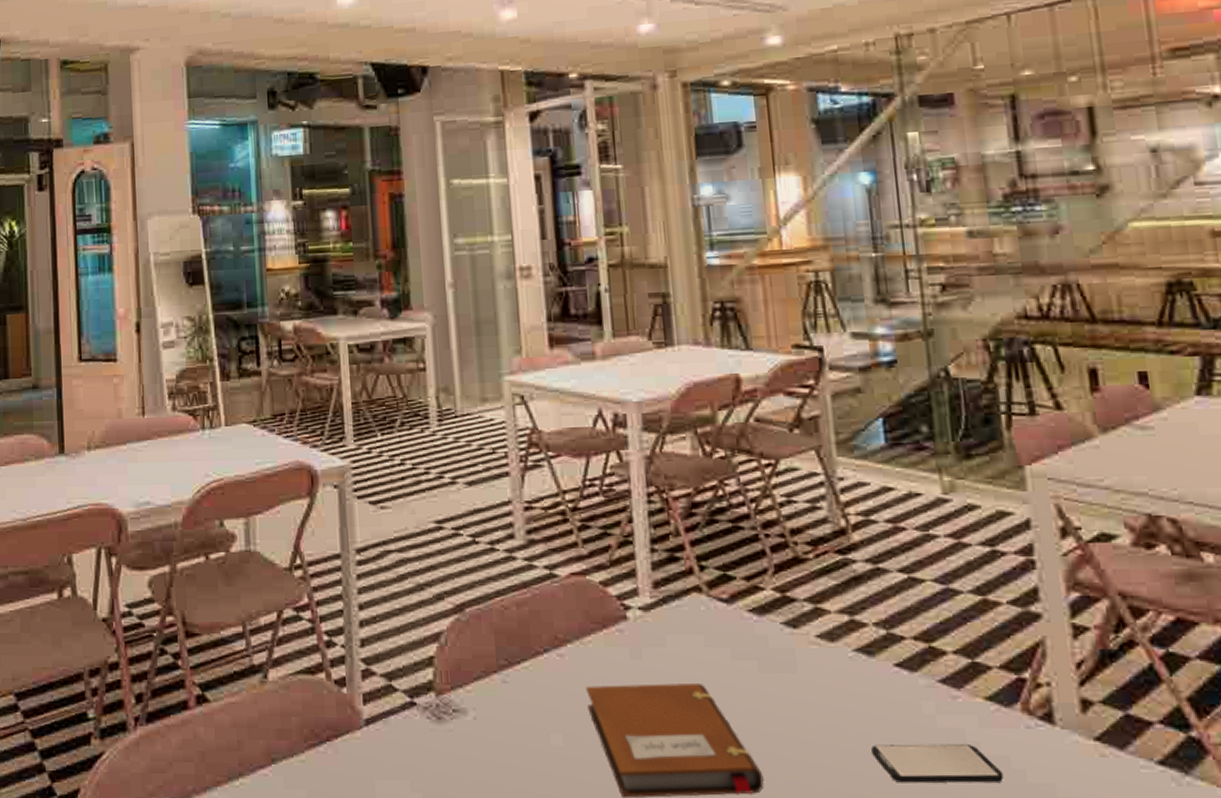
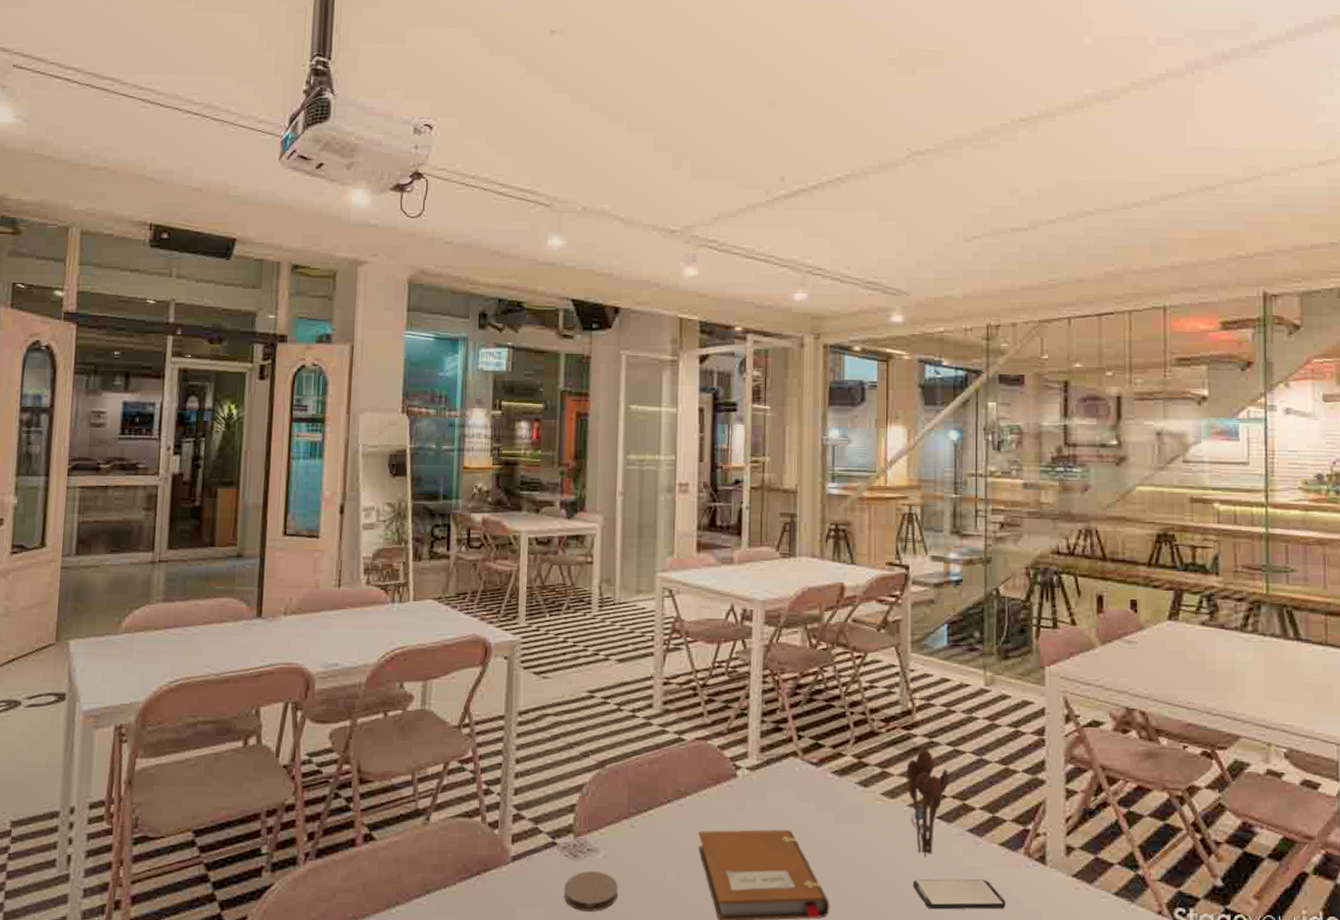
coaster: none [430,736,495,785] -> present [564,871,618,912]
utensil holder: none [846,577,907,717] -> present [906,749,949,858]

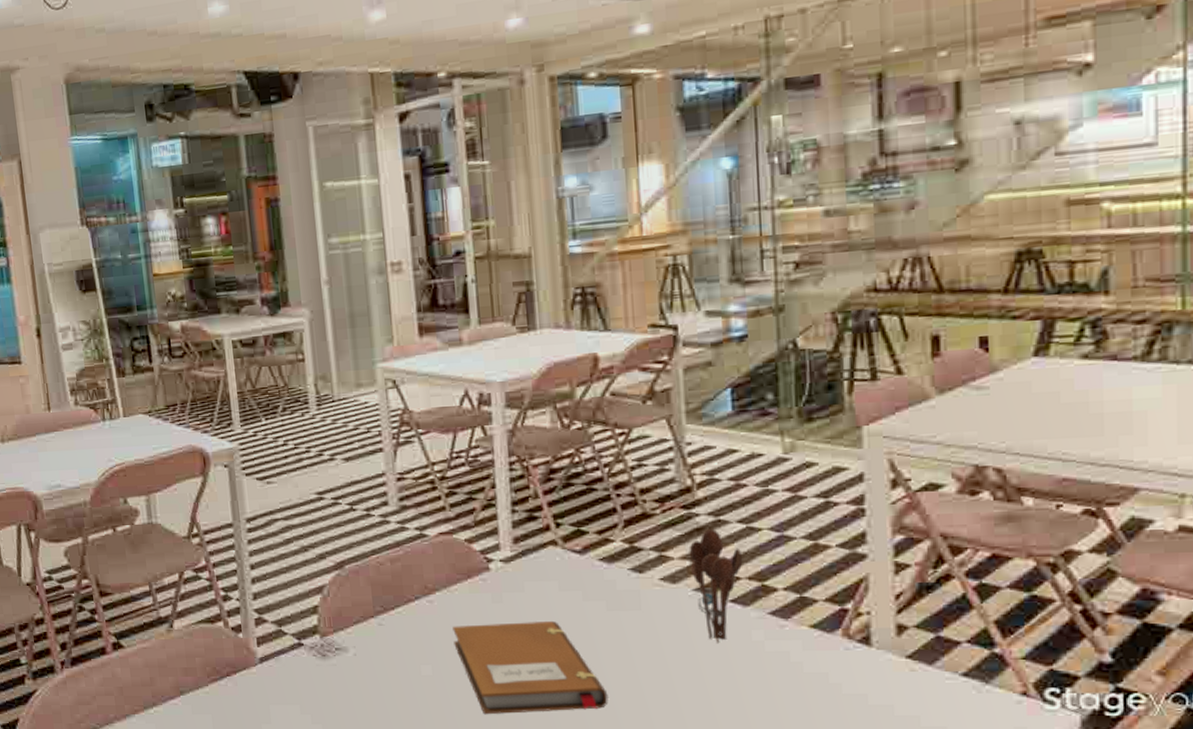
coaster: present [564,871,618,912] -> none [316,670,373,707]
smartphone: present [913,879,1006,910] -> none [705,664,822,697]

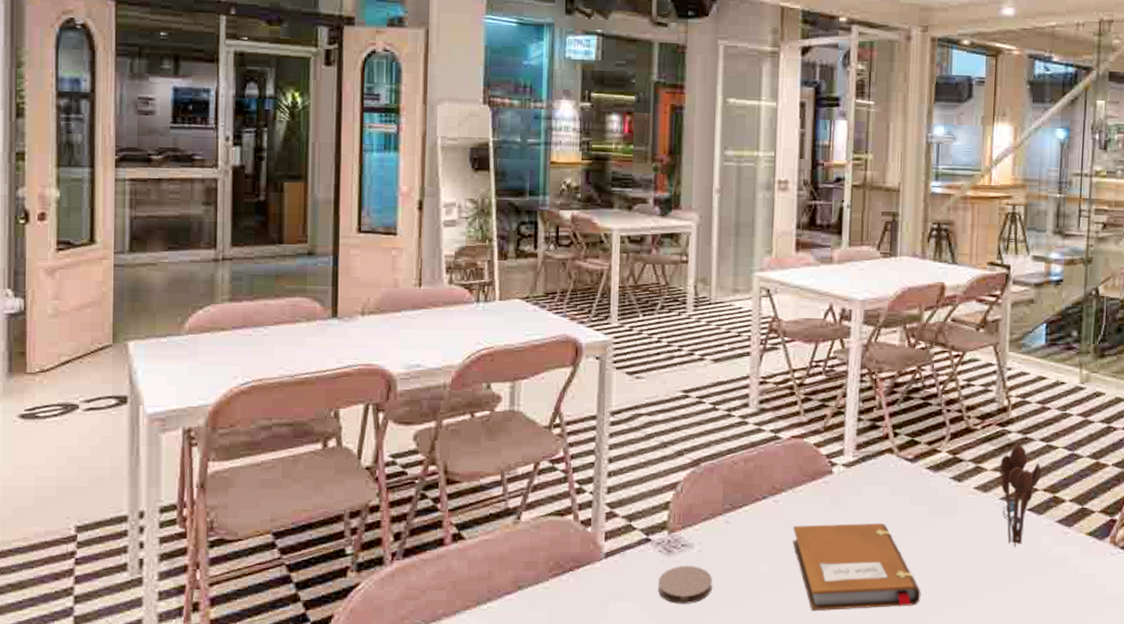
coaster: none [316,670,373,707] -> present [658,566,712,604]

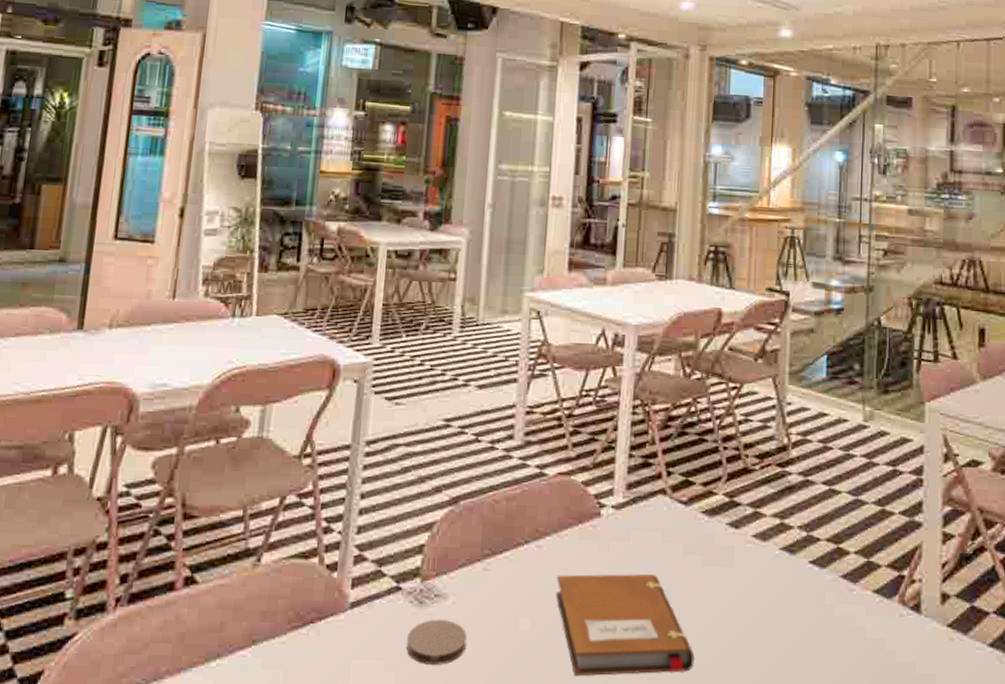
utensil holder: present [1000,444,1041,548] -> none [779,487,824,606]

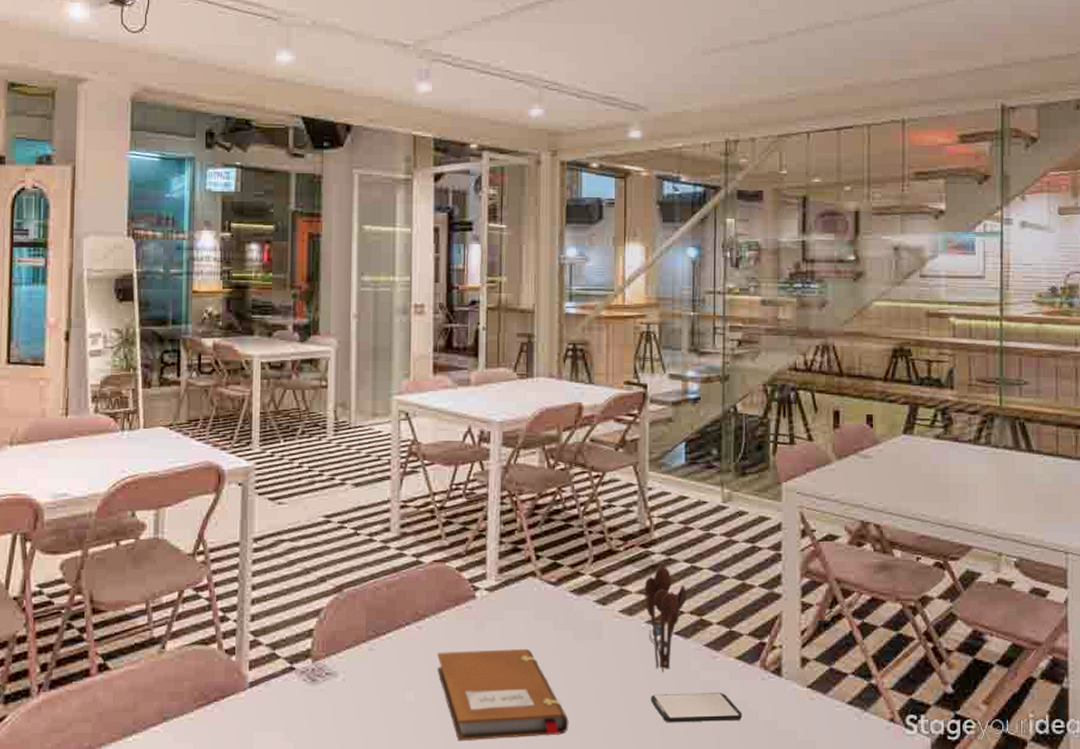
coaster: present [406,620,467,665] -> none [303,695,357,734]
utensil holder: none [779,487,824,606] -> present [644,566,687,673]
smartphone: none [783,629,879,662] -> present [651,693,742,723]

